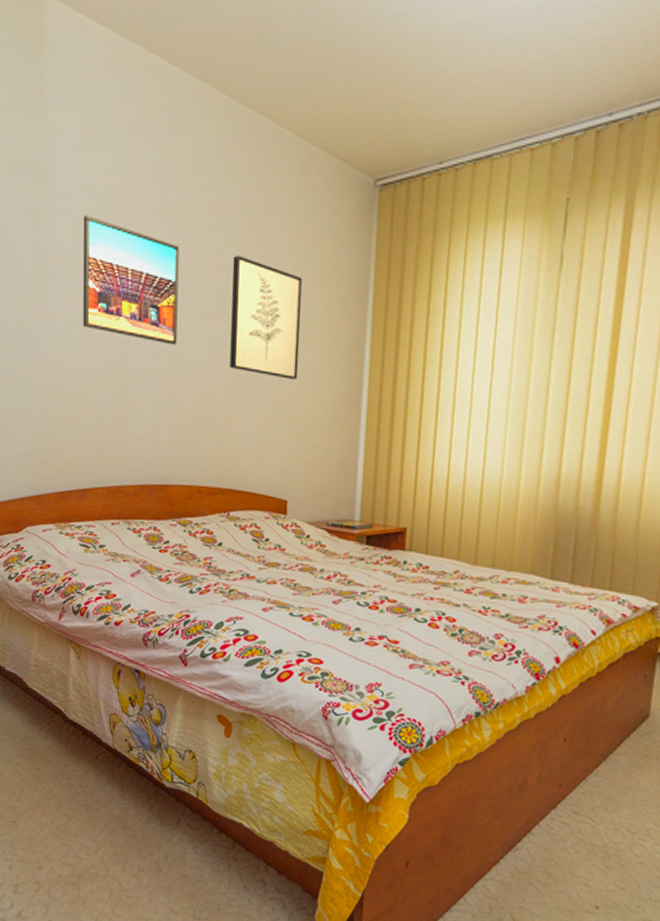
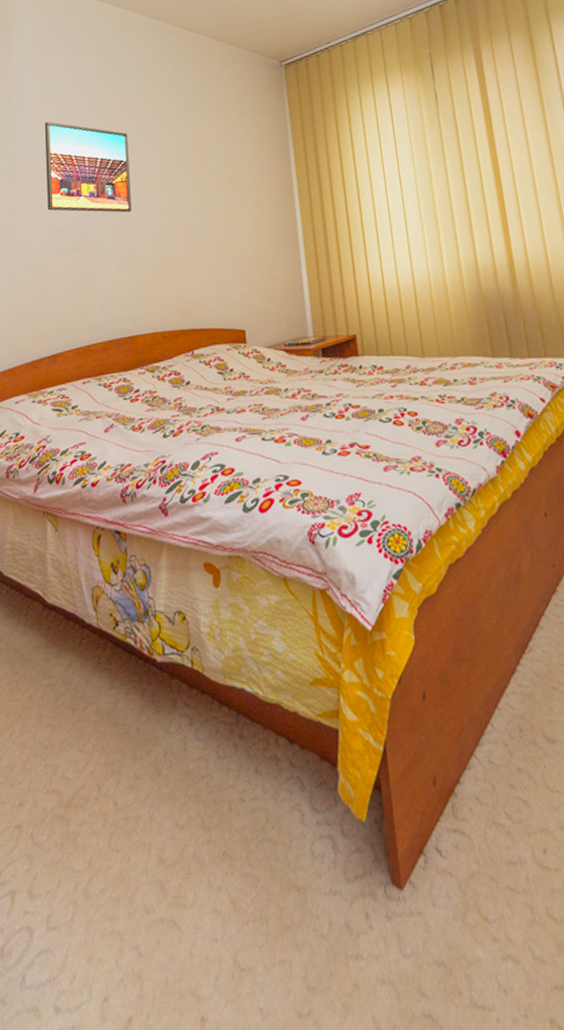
wall art: present [230,255,303,379] -> none [173,132,240,224]

